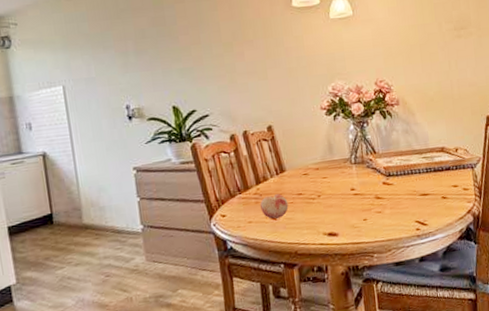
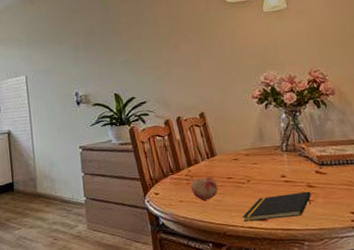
notepad: none [314,203,380,239] -> present [243,191,311,222]

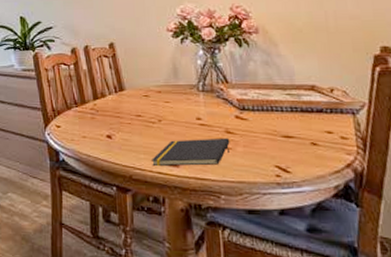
fruit: present [190,176,218,200] -> none [95,112,126,137]

